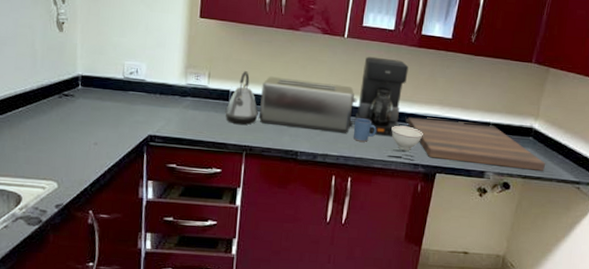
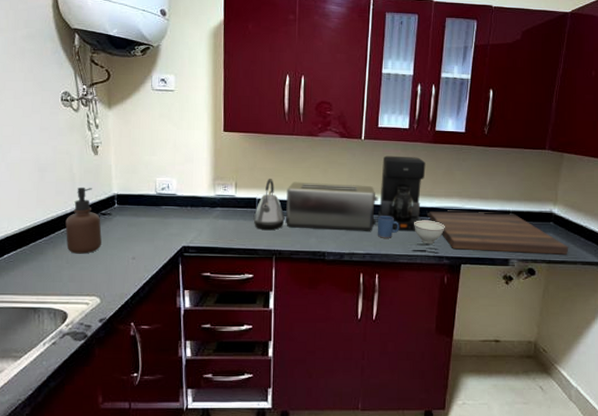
soap dispenser: none [23,64,63,136] -> present [65,187,102,254]

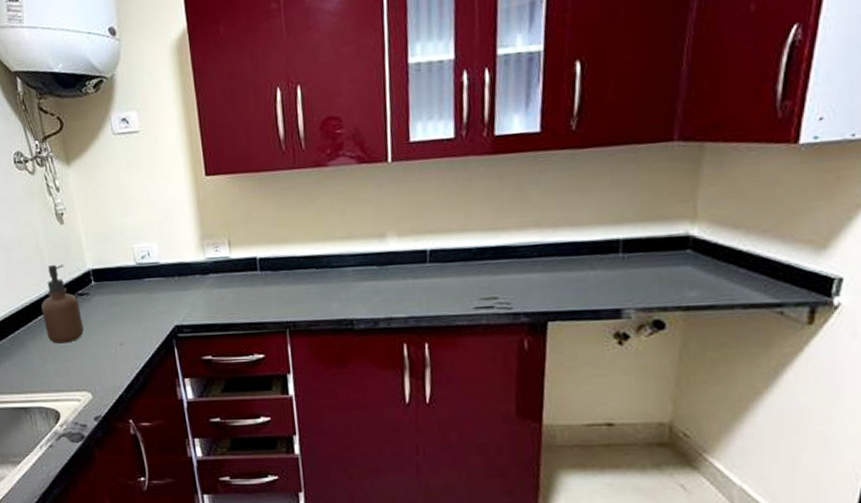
kettle: present [253,179,285,230] -> none [255,230,296,297]
toaster: present [285,181,379,231] -> none [294,224,420,291]
coffee maker: present [377,155,426,231] -> none [419,177,485,282]
mug: present [377,215,399,238] -> none [420,262,453,295]
bowl: present [414,220,445,245] -> none [473,263,520,298]
cutting board: present [427,210,569,255] -> none [492,242,720,302]

